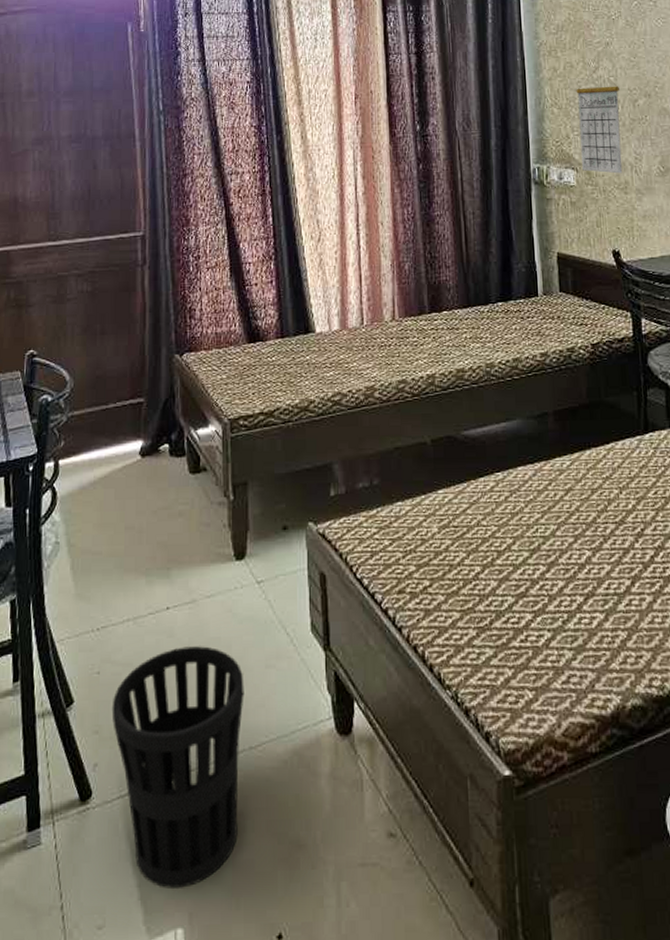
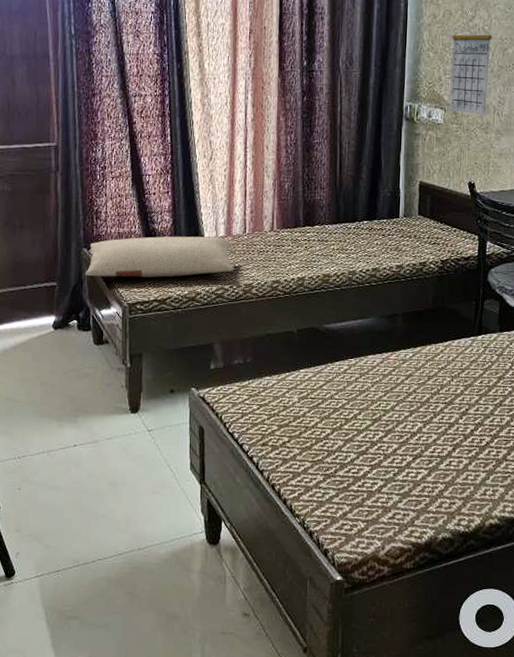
wastebasket: present [111,646,244,888] -> none [30,474,135,640]
pillow: none [177,332,353,388] -> present [84,236,235,278]

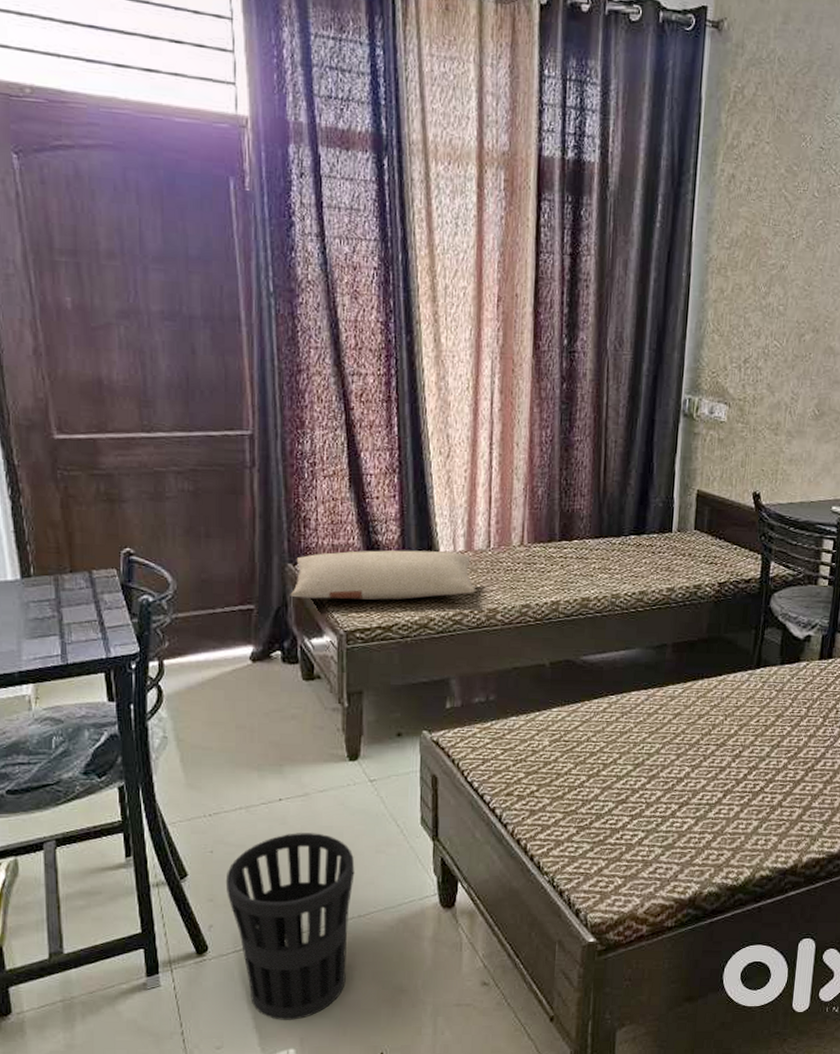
wastebasket: none [30,474,135,640] -> present [225,833,355,1020]
calendar: present [450,17,492,115] -> none [735,294,787,413]

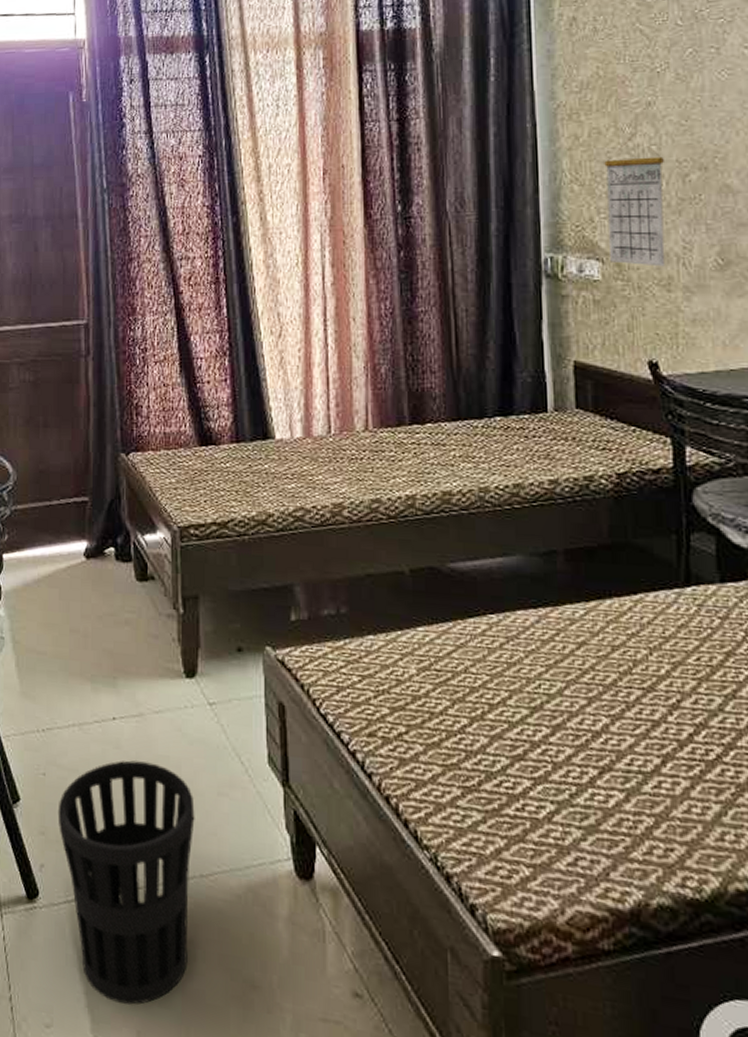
pillow: present [290,550,476,600] -> none [123,437,318,493]
calendar: none [735,294,787,413] -> present [604,134,666,267]

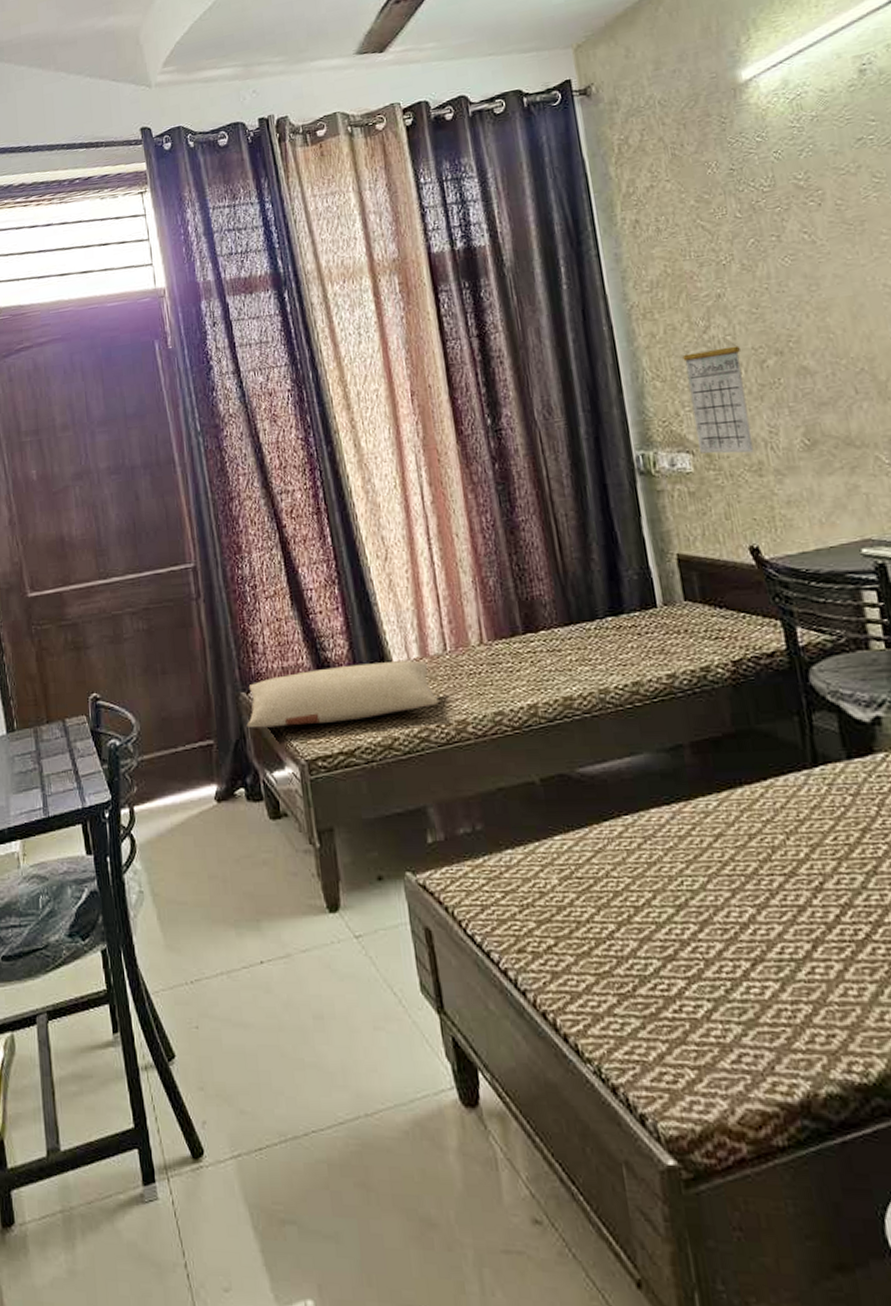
wastebasket: present [57,760,195,1005] -> none [214,1003,362,1258]
pillow: none [123,437,318,493] -> present [246,660,440,728]

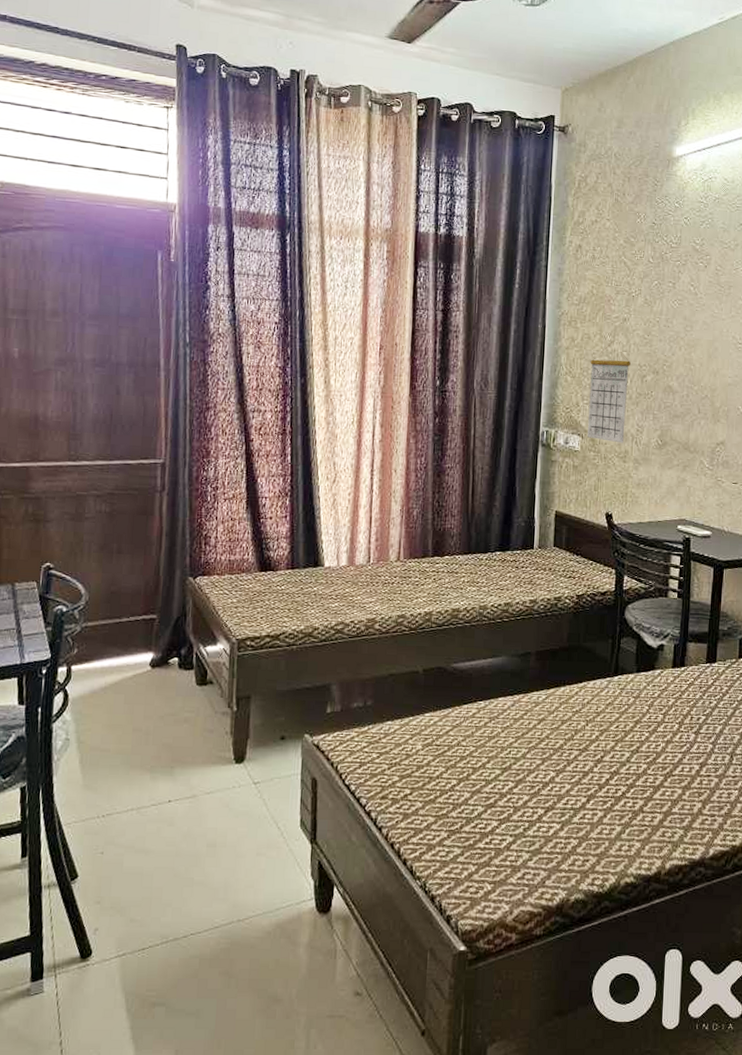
pillow: present [246,660,440,728] -> none [189,565,357,611]

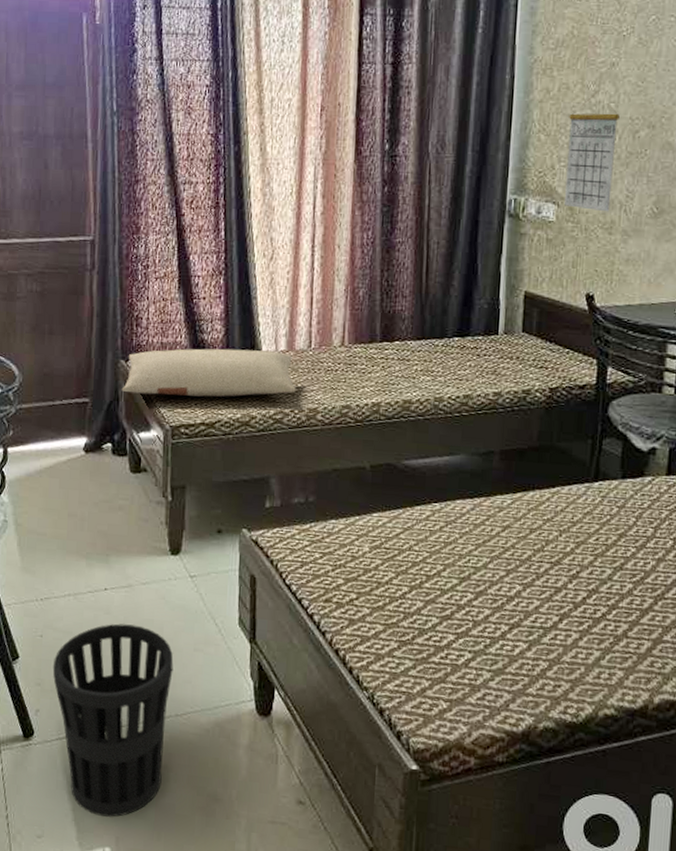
wastebasket: none [113,834,237,1030] -> present [52,623,174,817]
pillow: none [189,565,357,611] -> present [121,348,297,397]

